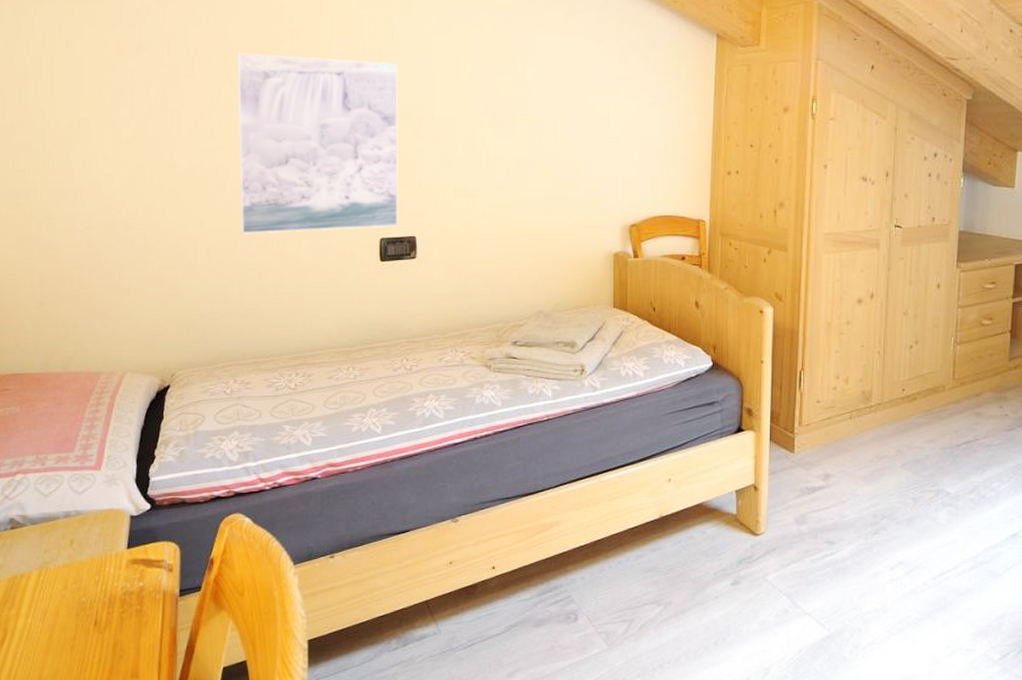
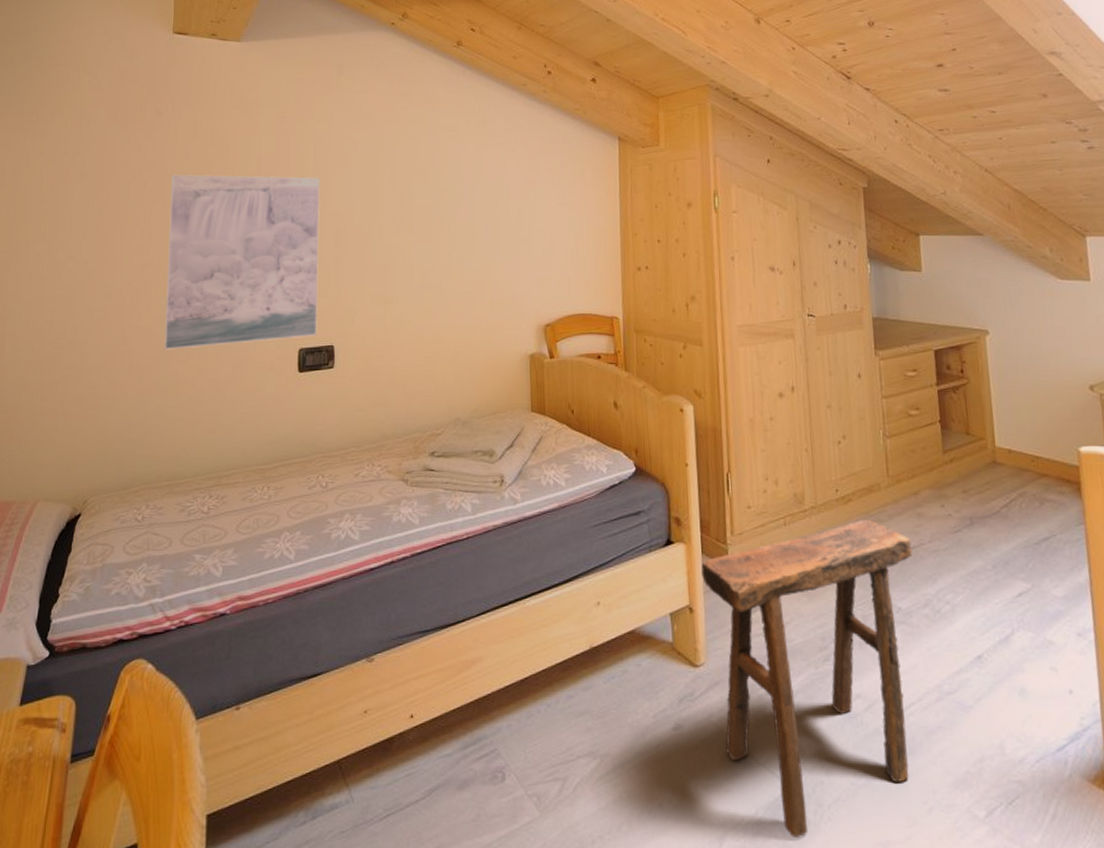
stool: none [768,417,967,672] -> present [701,520,913,839]

